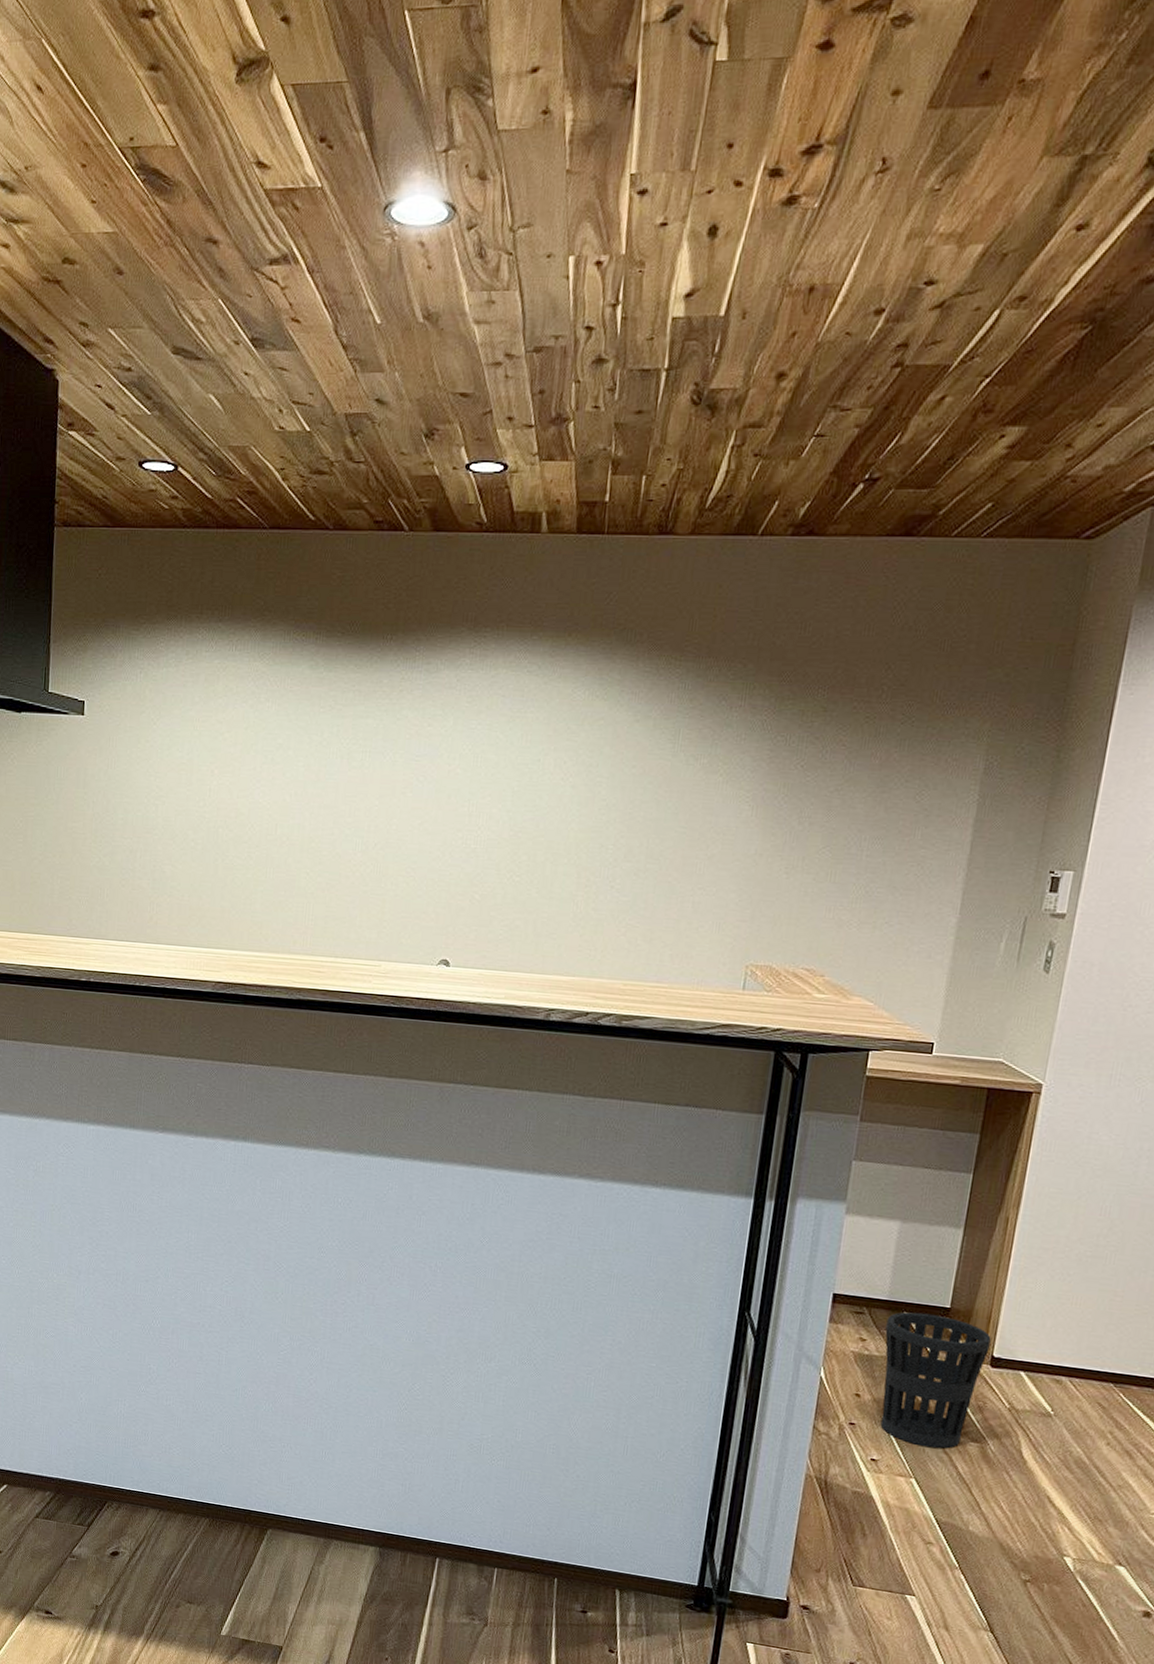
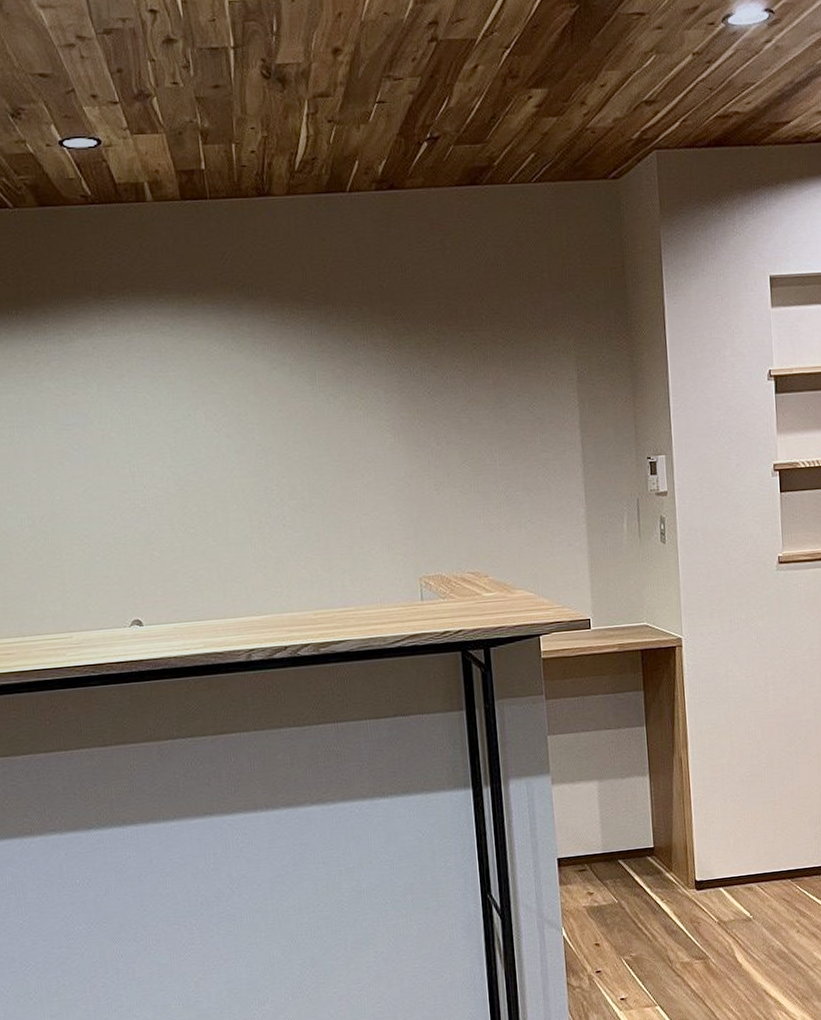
wastebasket: present [880,1312,991,1449] -> none [606,855,692,976]

